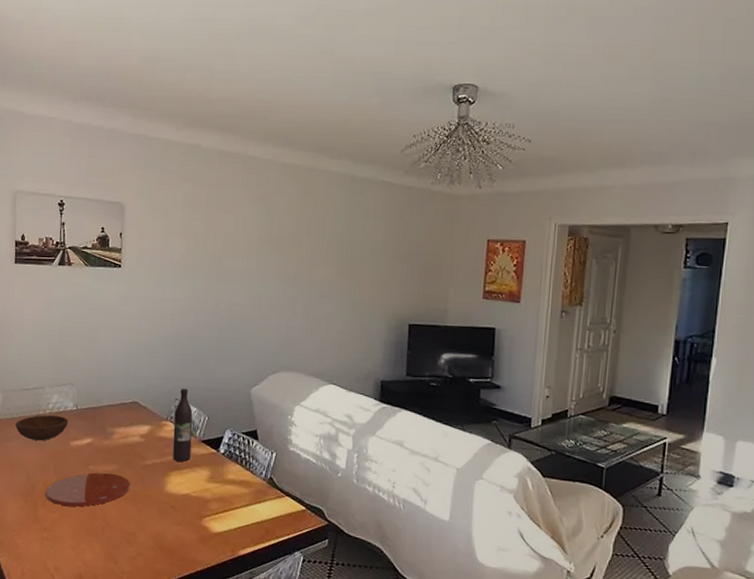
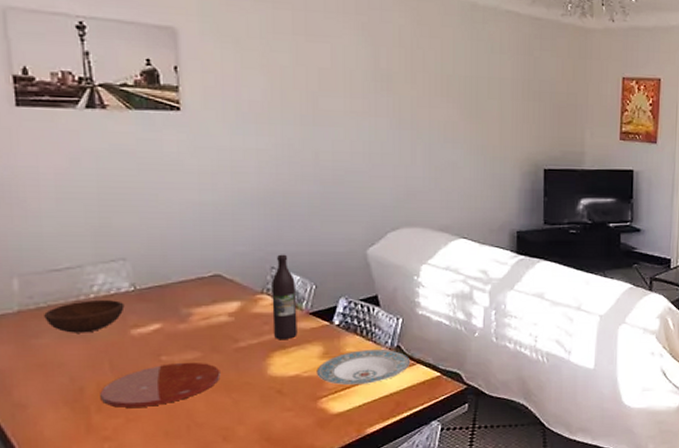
plate: none [203,478,281,510] -> present [316,350,411,385]

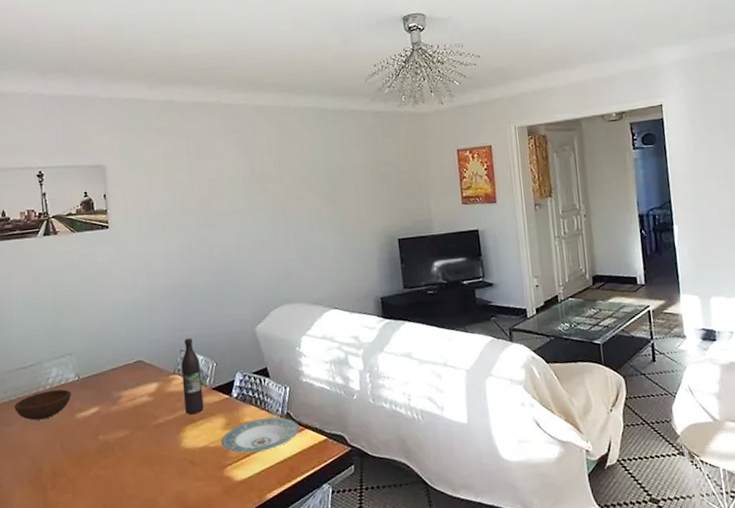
plate: present [100,362,220,408] -> none [54,439,145,484]

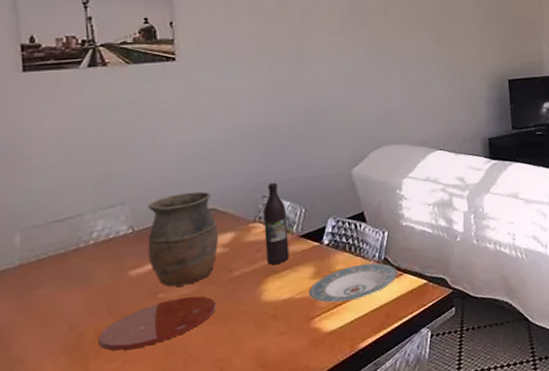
bowl: present [14,389,71,421] -> none [45,244,123,281]
plate: none [54,439,145,484] -> present [98,296,216,351]
vase: none [89,345,146,430] -> present [147,191,219,287]

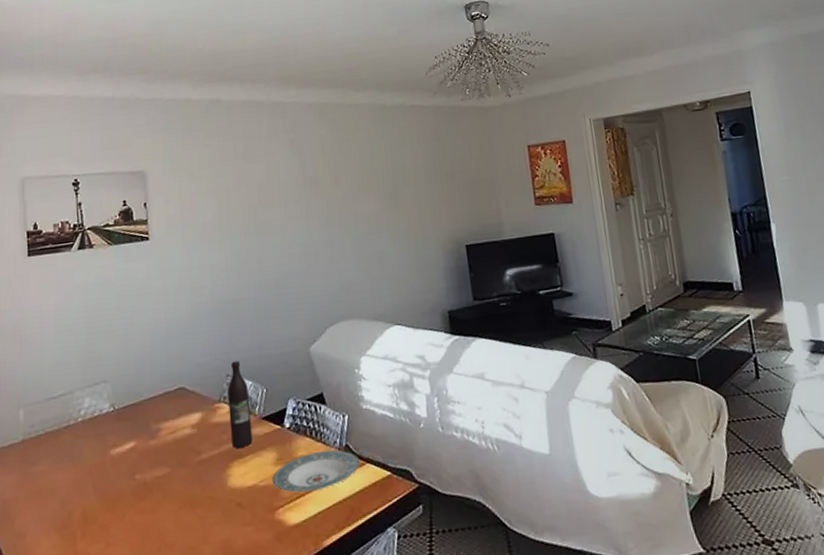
plate: present [98,296,216,351] -> none [85,478,186,532]
vase: present [147,191,219,287] -> none [126,370,188,468]

